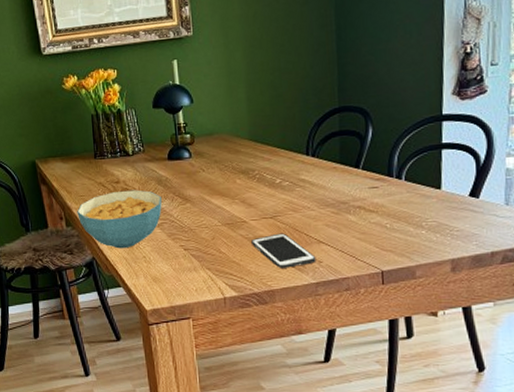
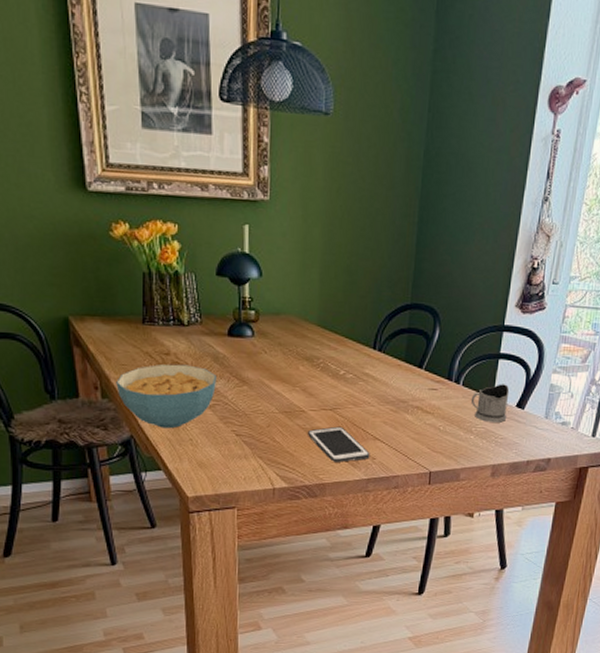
tea glass holder: none [416,174,461,215] -> present [470,384,510,423]

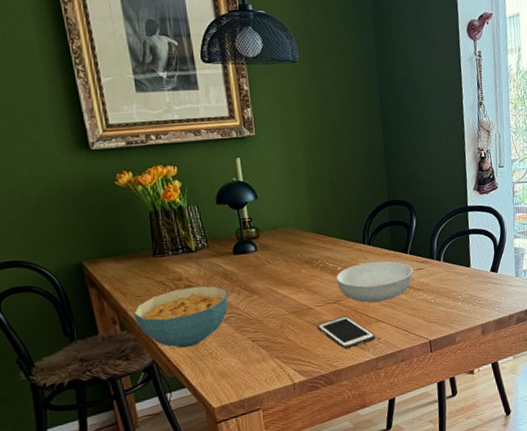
serving bowl: none [336,371,426,419] -> present [336,261,414,303]
tea glass holder: present [470,384,510,423] -> none [452,254,485,289]

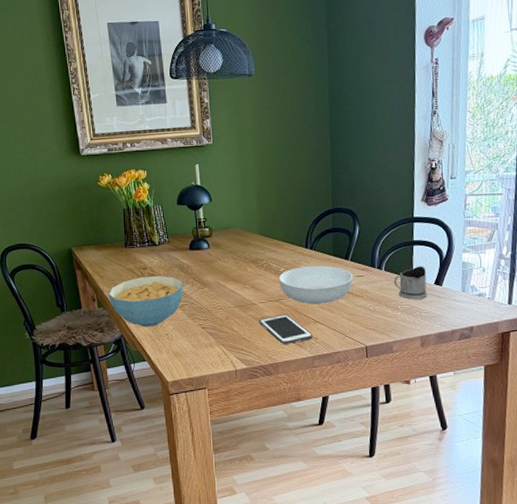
tea glass holder: none [452,254,485,289] -> present [393,266,428,300]

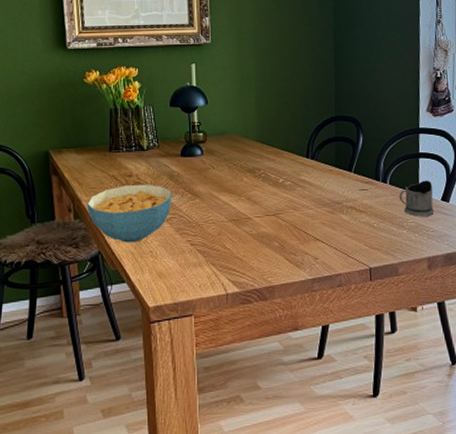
cell phone: present [259,314,313,344] -> none [255,230,313,265]
serving bowl: present [278,265,354,305] -> none [277,177,357,220]

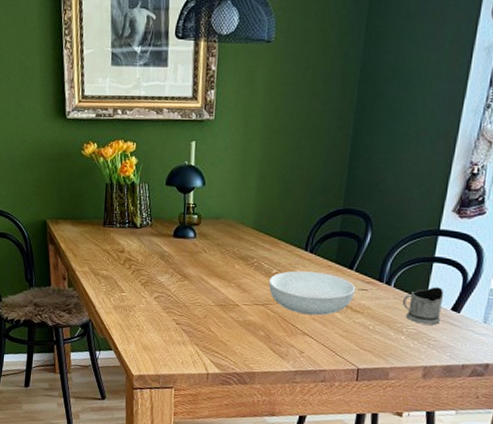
cereal bowl: present [87,184,172,243] -> none [80,260,162,316]
serving bowl: none [277,177,357,220] -> present [268,270,356,316]

